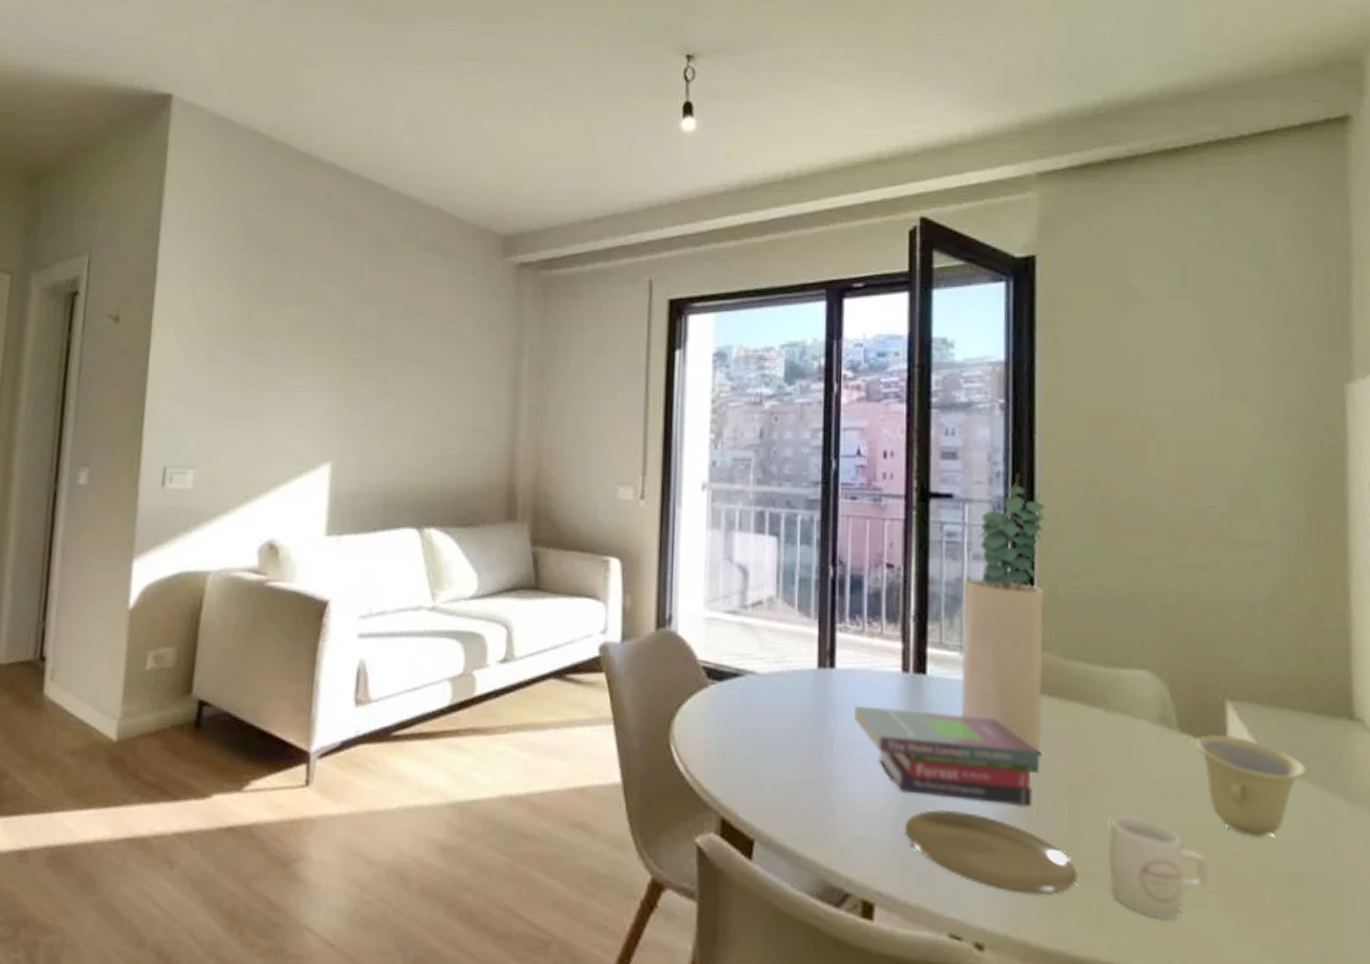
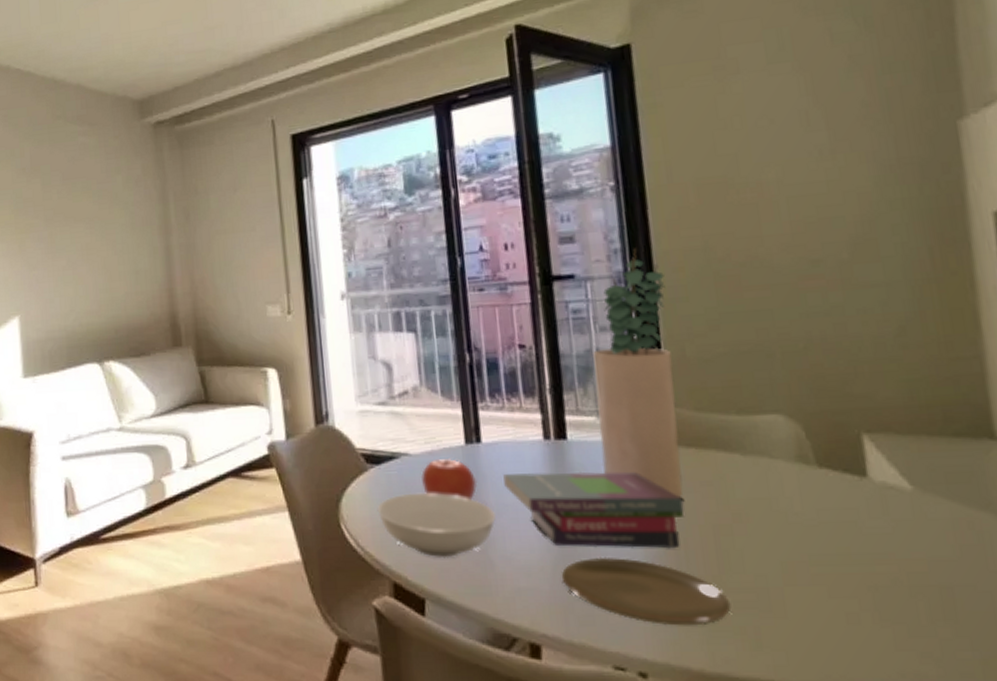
bowl: none [713,717,841,796] -> present [377,492,496,558]
fruit: none [766,682,826,731] -> present [421,459,478,500]
mug: present [1108,815,1210,920] -> none [757,546,862,639]
cup: present [1195,733,1307,837] -> none [834,465,951,555]

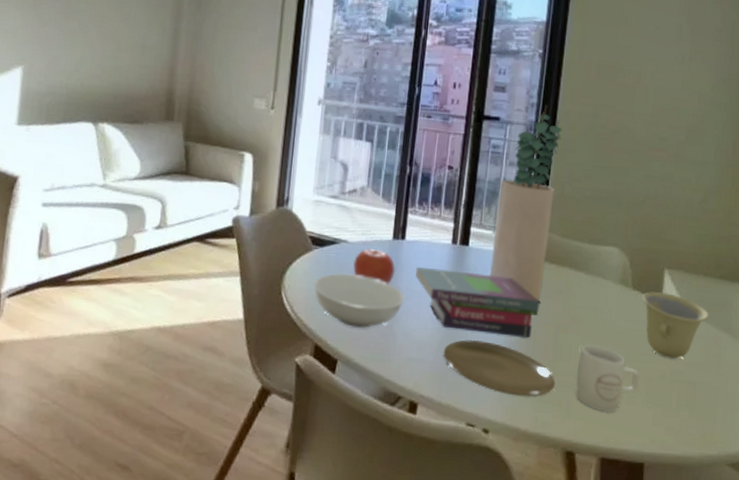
mug: none [757,546,862,639] -> present [575,344,640,413]
cup: none [834,465,951,555] -> present [641,291,709,359]

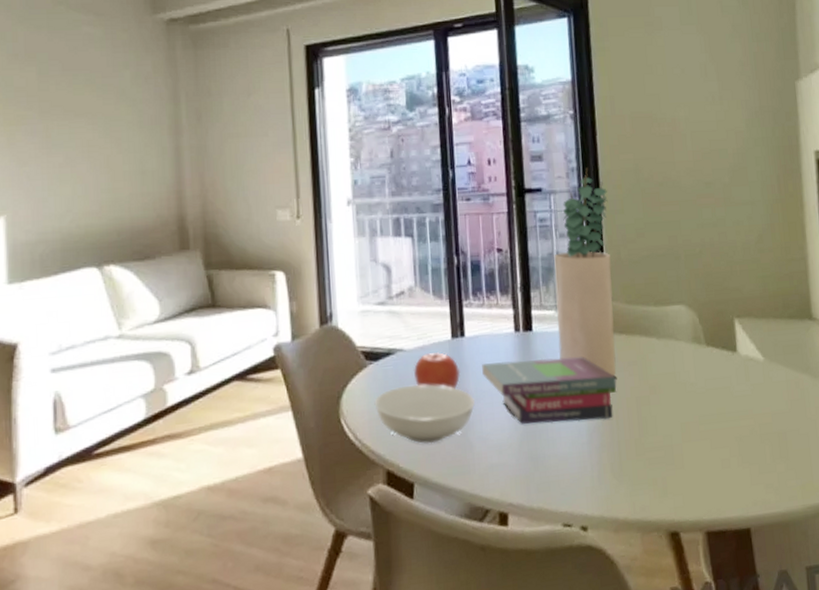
plate: present [443,339,556,398] -> none [525,430,647,484]
mug: present [575,344,640,413] -> none [665,411,732,482]
cup: present [641,291,709,359] -> none [716,342,786,412]

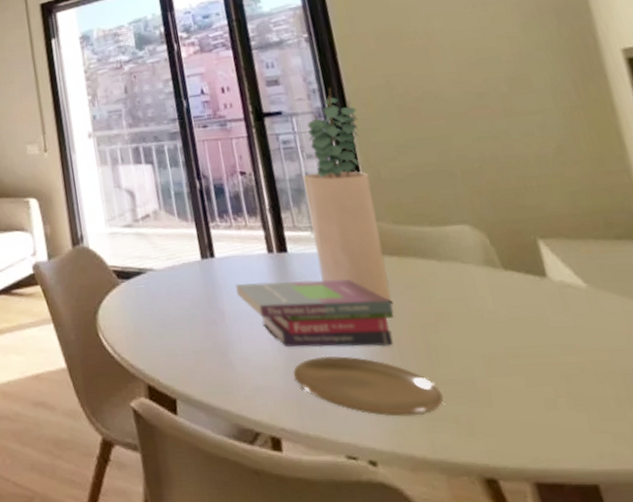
bowl: present [374,384,475,444] -> none [129,303,232,362]
fruit: present [414,352,461,389] -> none [165,272,214,308]
plate: none [525,430,647,484] -> present [293,355,444,417]

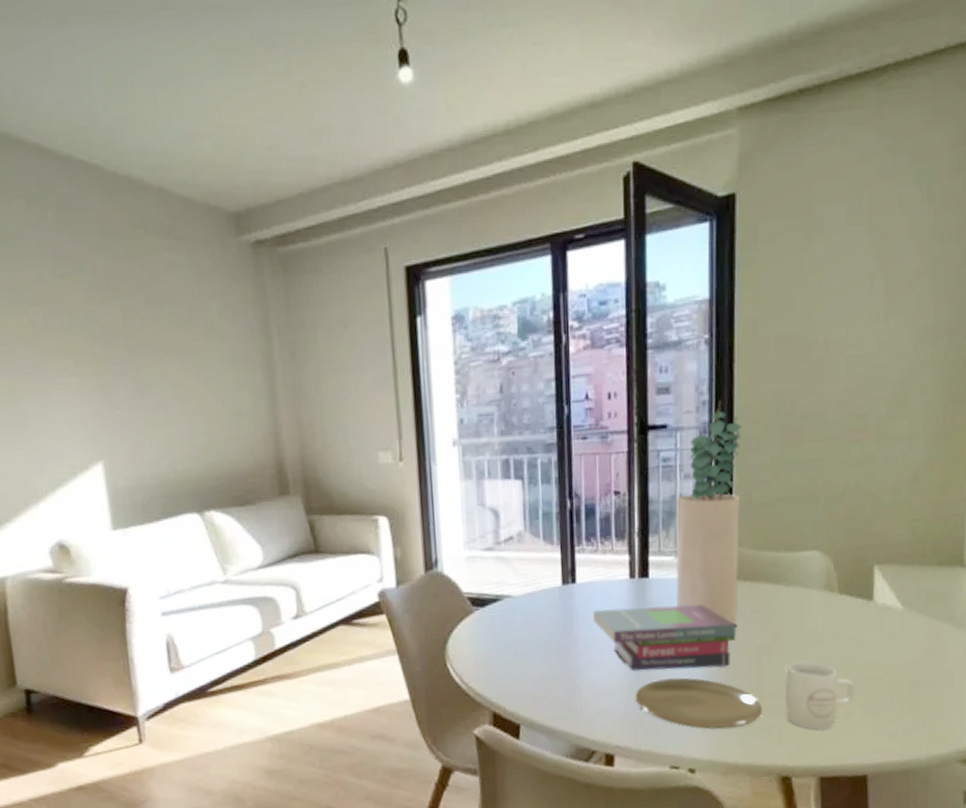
mug: none [461,341,557,424] -> present [785,660,856,730]

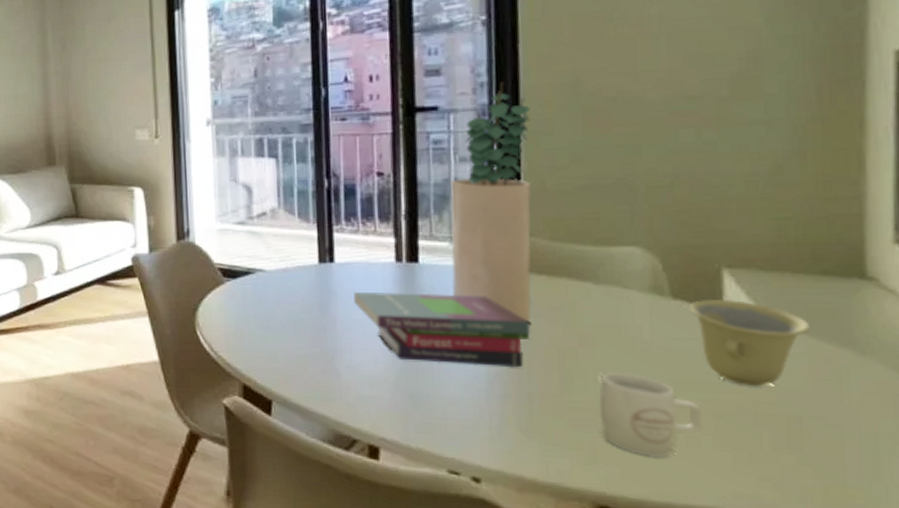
plate: present [635,677,763,730] -> none [403,372,570,440]
cup: none [850,590,928,662] -> present [689,298,811,386]

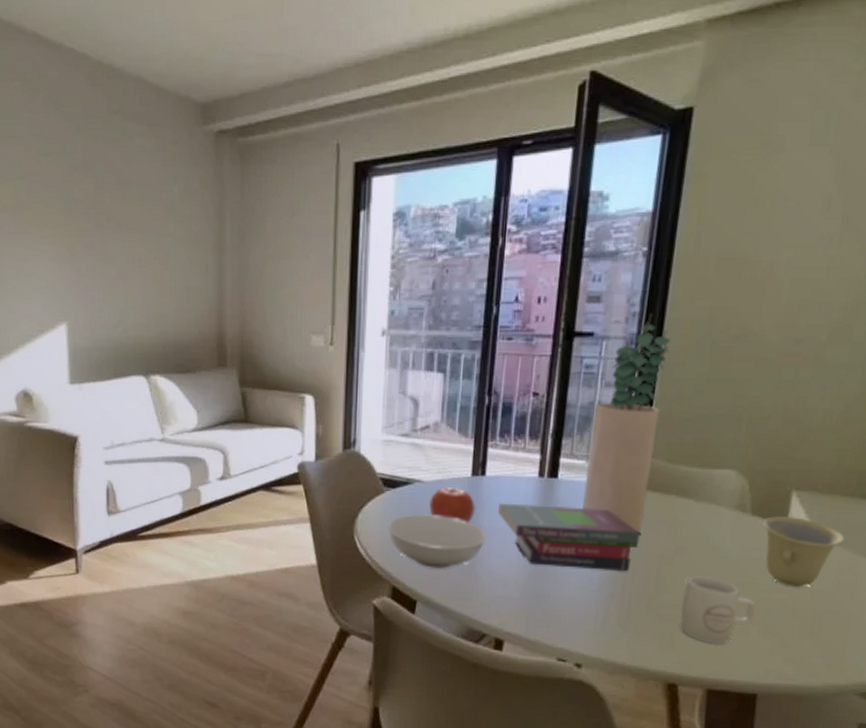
bowl: none [231,305,344,366] -> present [387,514,486,569]
fruit: none [275,276,328,314] -> present [429,487,476,523]

